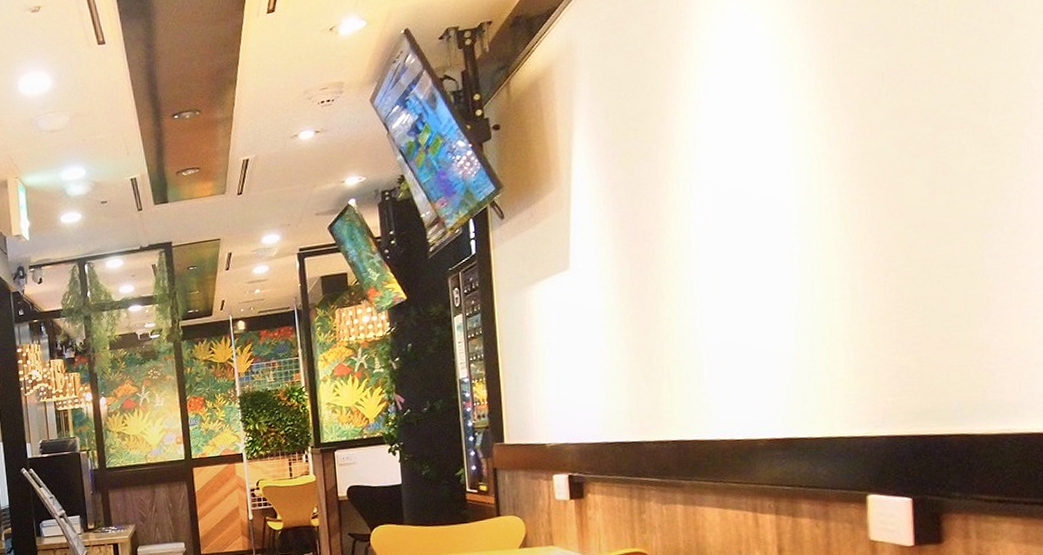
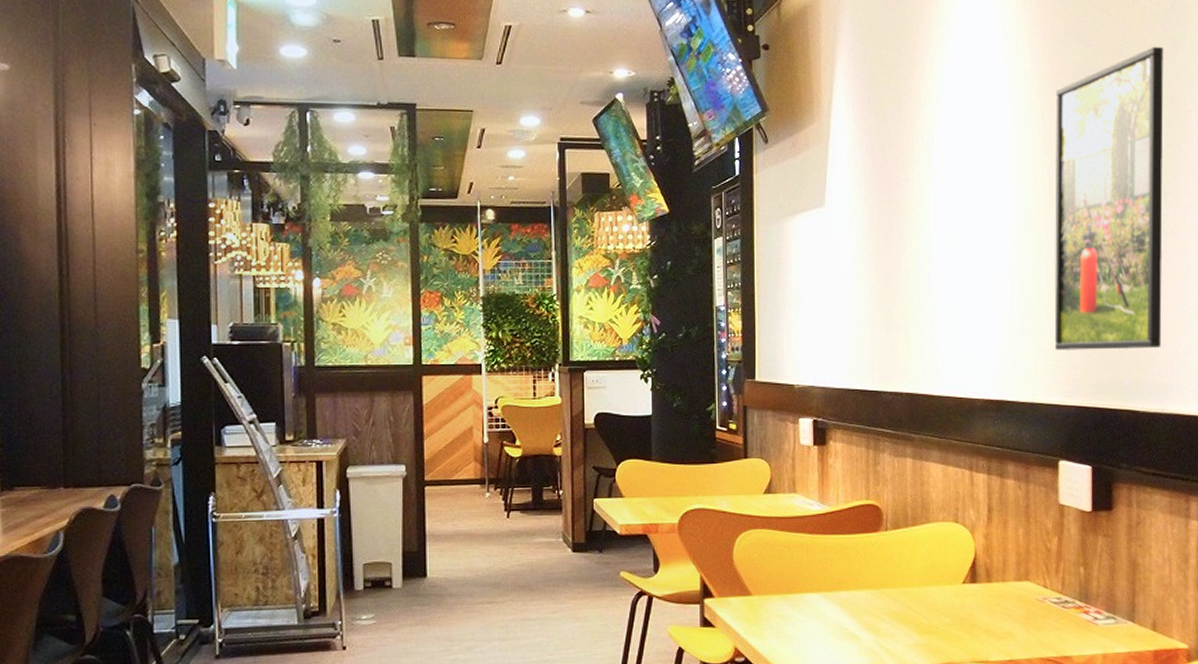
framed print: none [844,26,1004,379] -> present [1054,46,1164,350]

